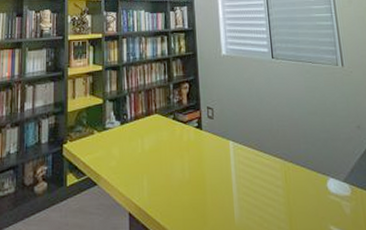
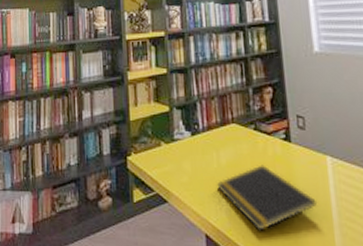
notepad: none [141,149,222,207] -> present [217,165,318,231]

